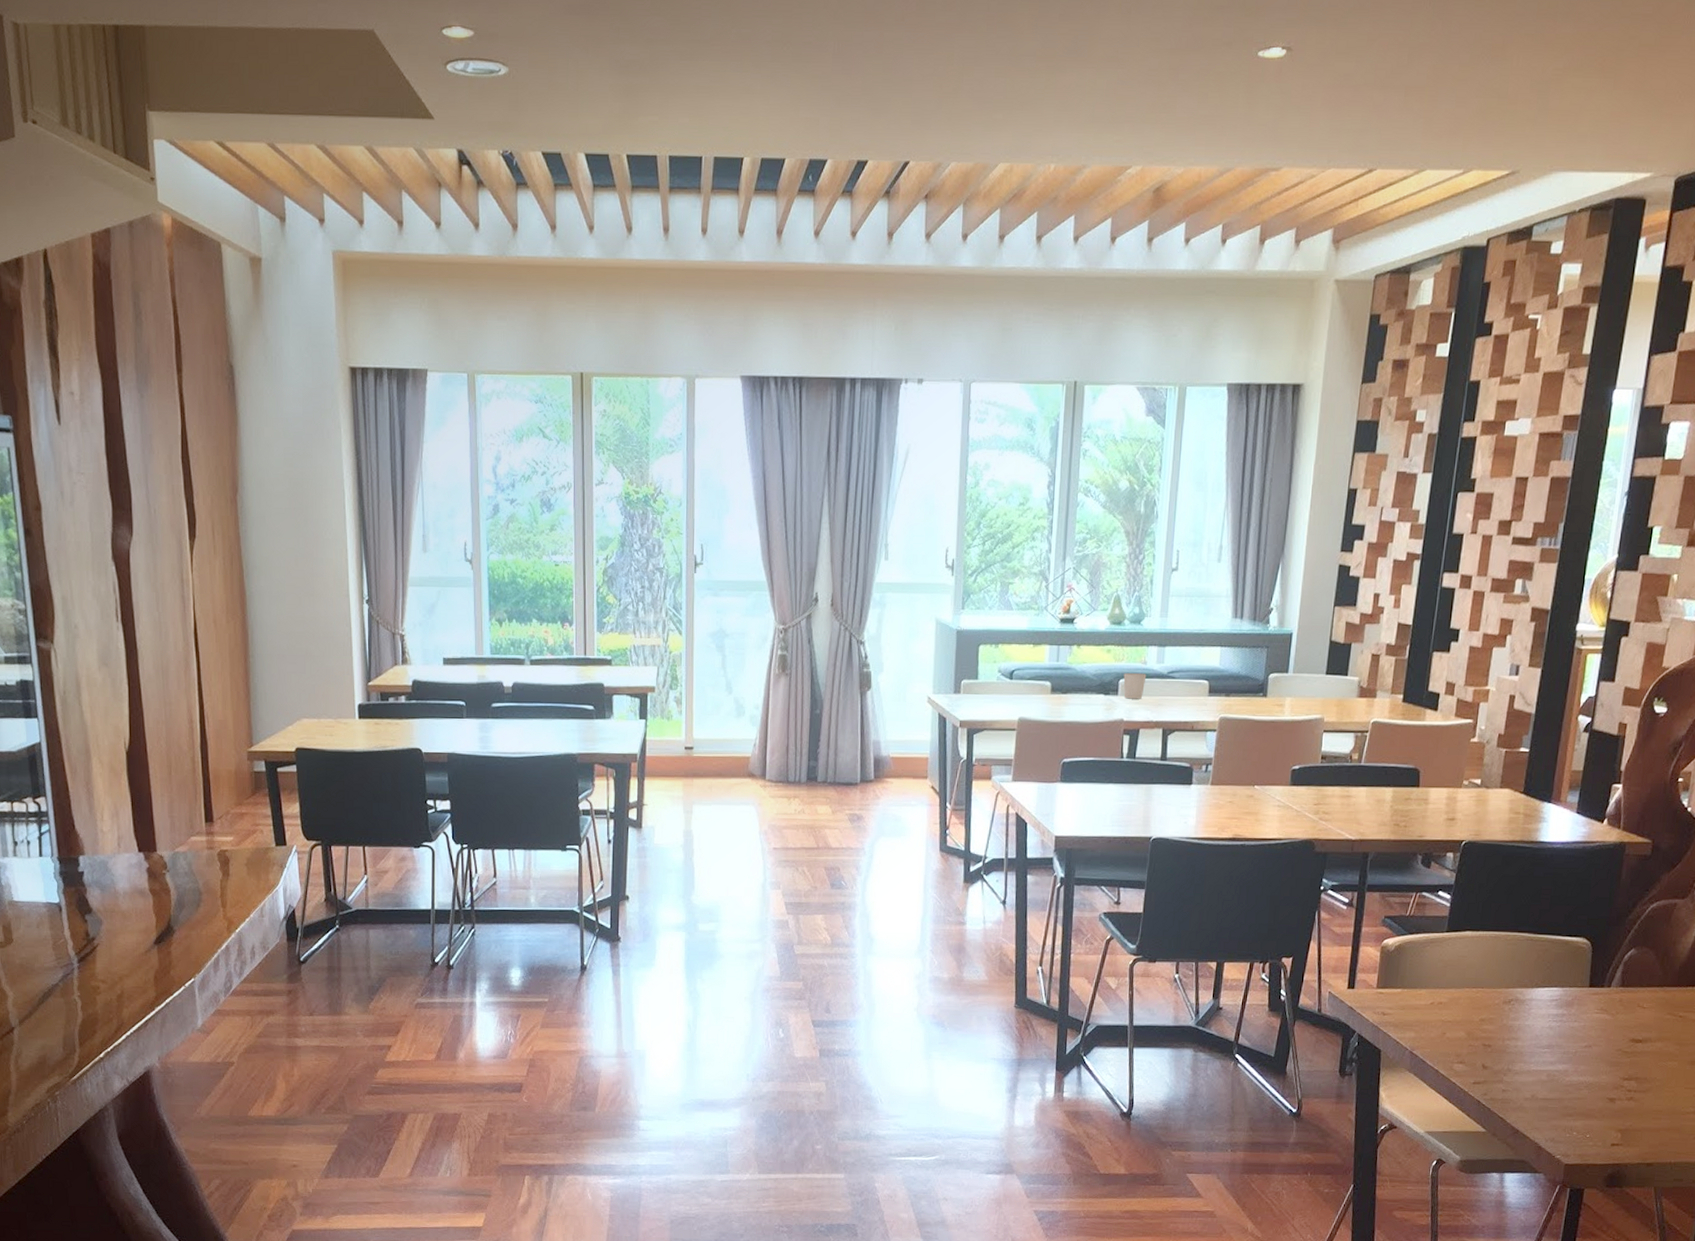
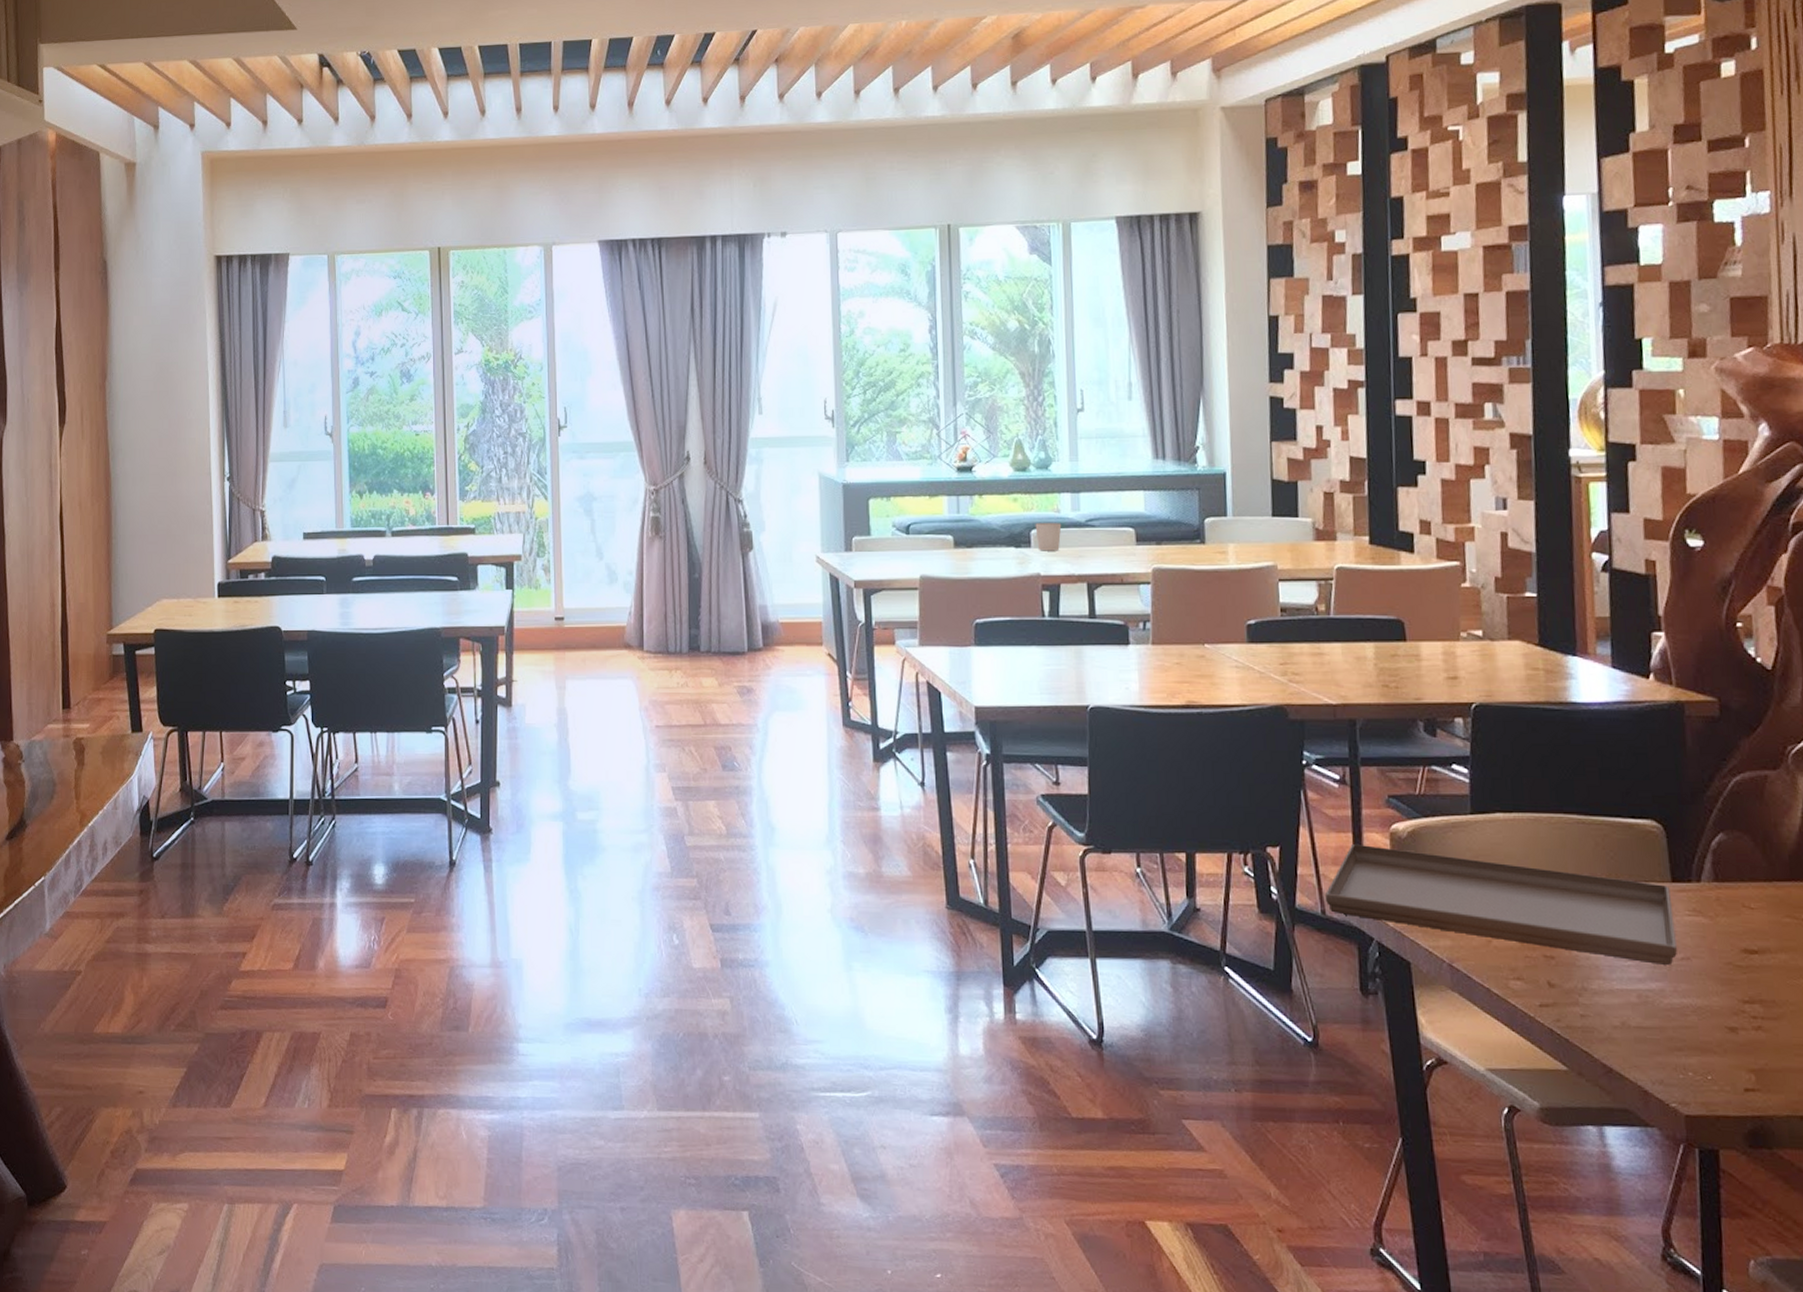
serving tray: none [1322,955,1587,1051] -> present [1324,843,1677,965]

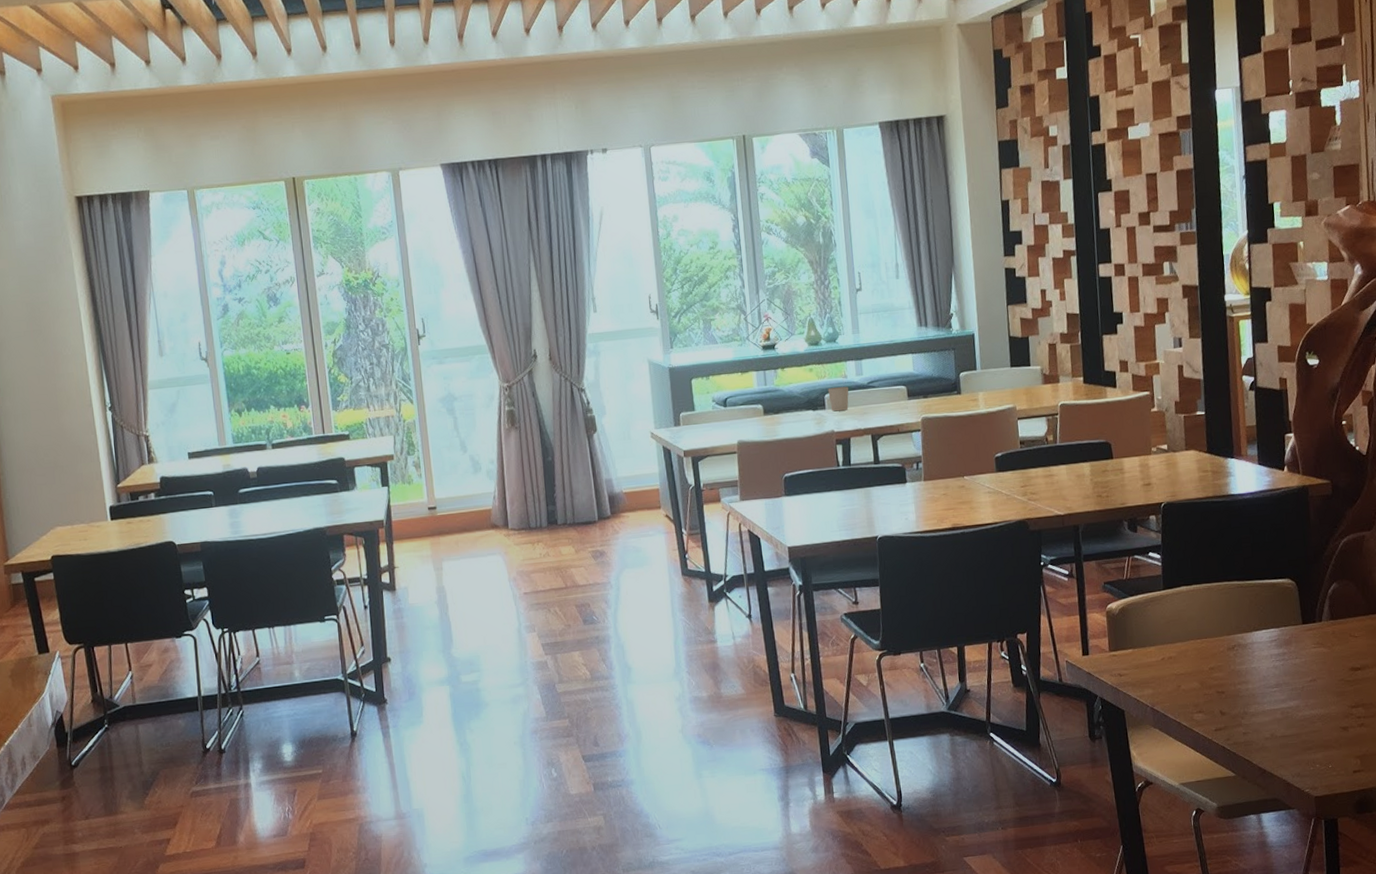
serving tray: present [1324,843,1677,965] -> none [1061,623,1307,687]

